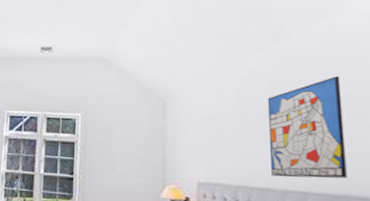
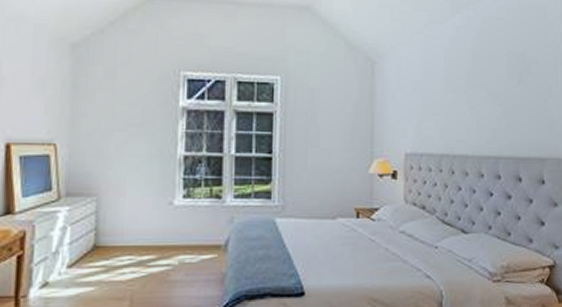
wall art: present [267,76,347,179] -> none [470,38,531,143]

